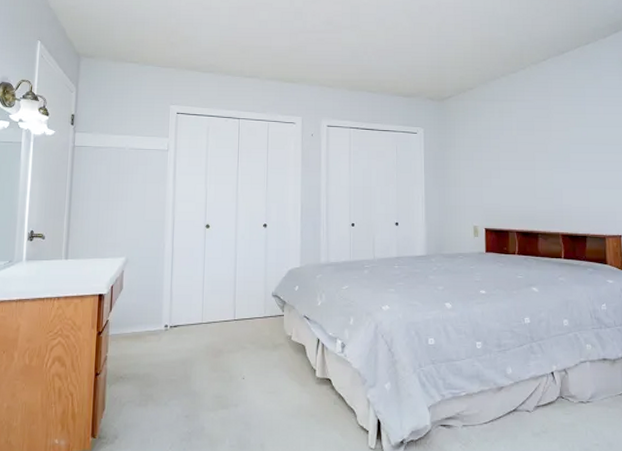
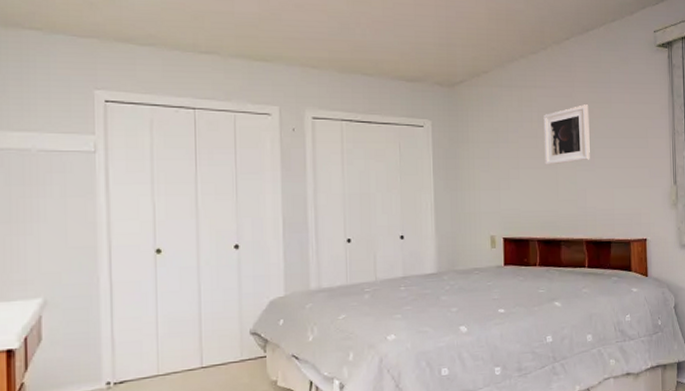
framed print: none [522,115,566,167] -> present [543,104,590,165]

